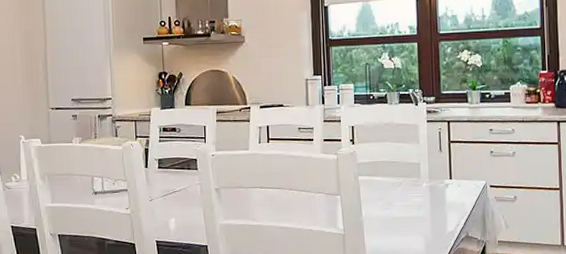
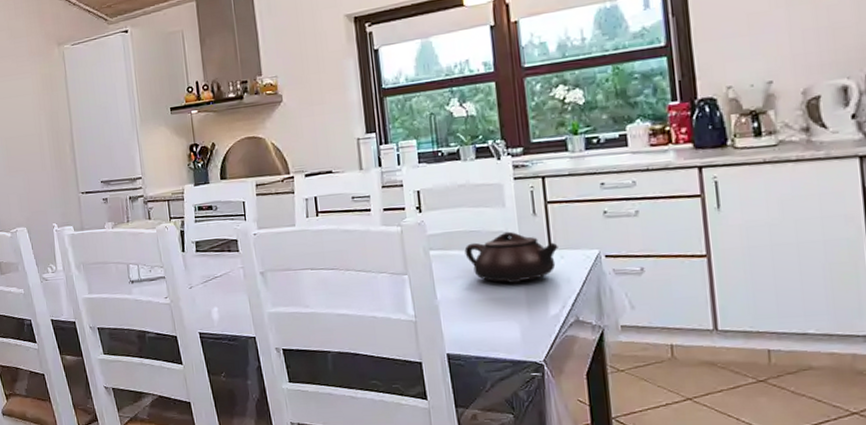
teapot: none [386,163,457,206] -> present [464,231,558,284]

